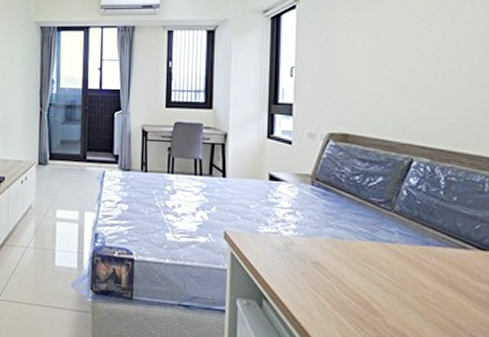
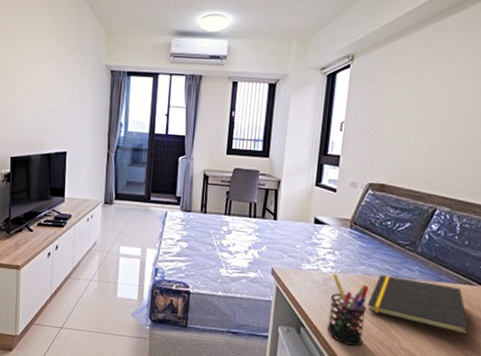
pen holder: none [293,237,340,323] -> present [326,273,369,346]
notepad: none [339,238,472,311] -> present [367,274,470,335]

